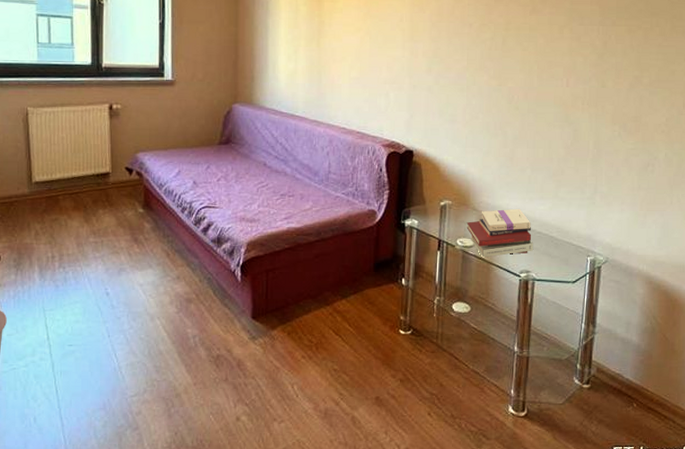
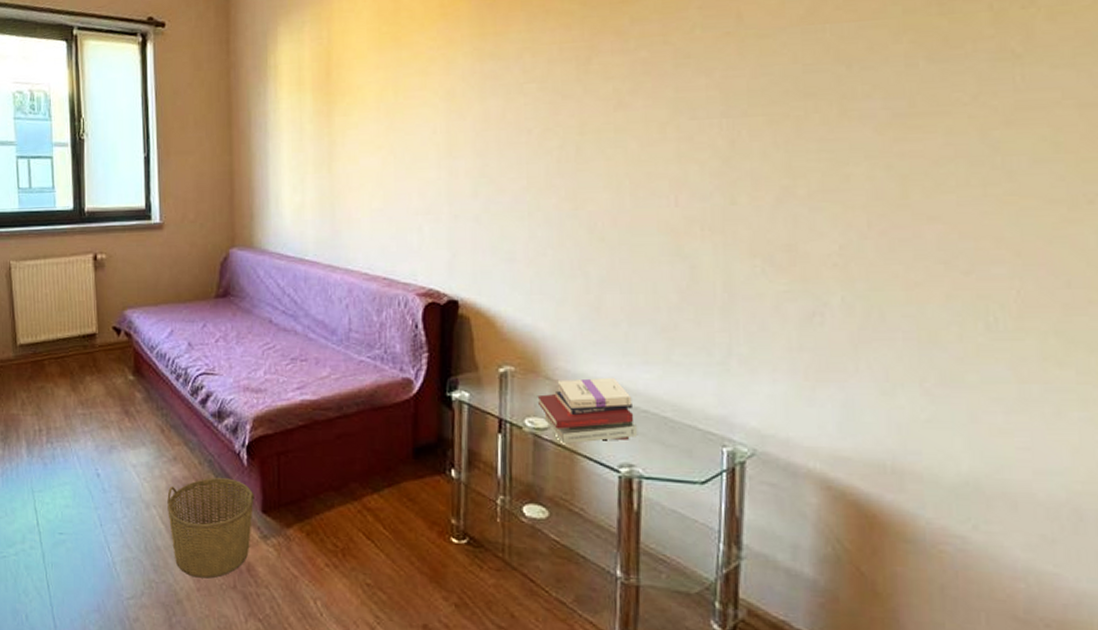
basket: none [170,292,246,374] -> present [167,478,254,579]

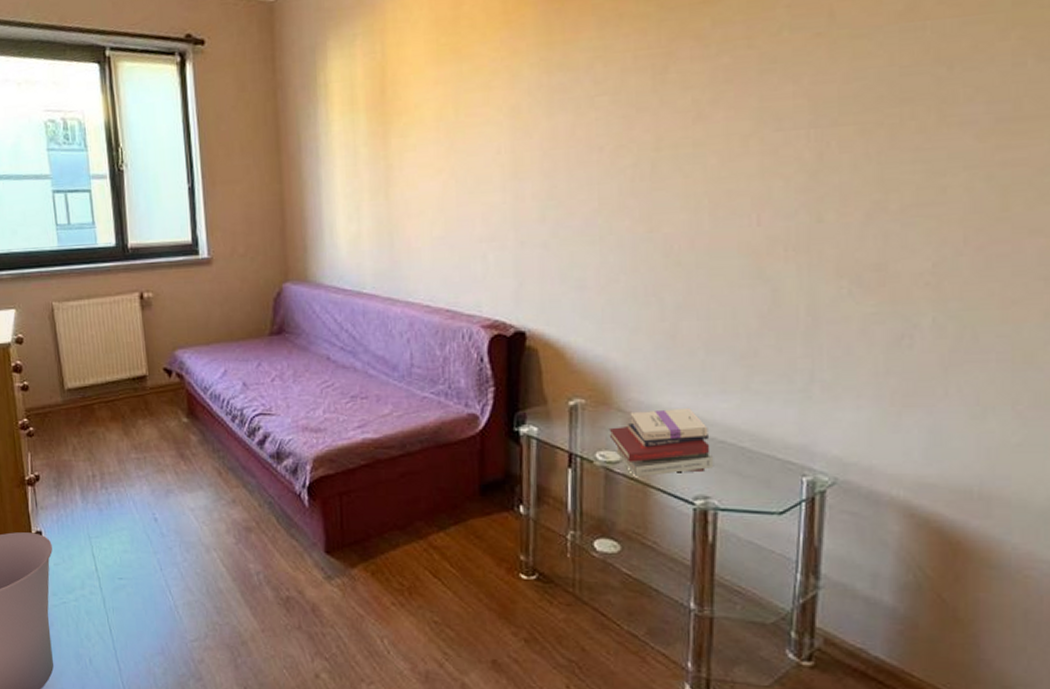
basket: present [167,478,254,579] -> none [227,519,317,620]

